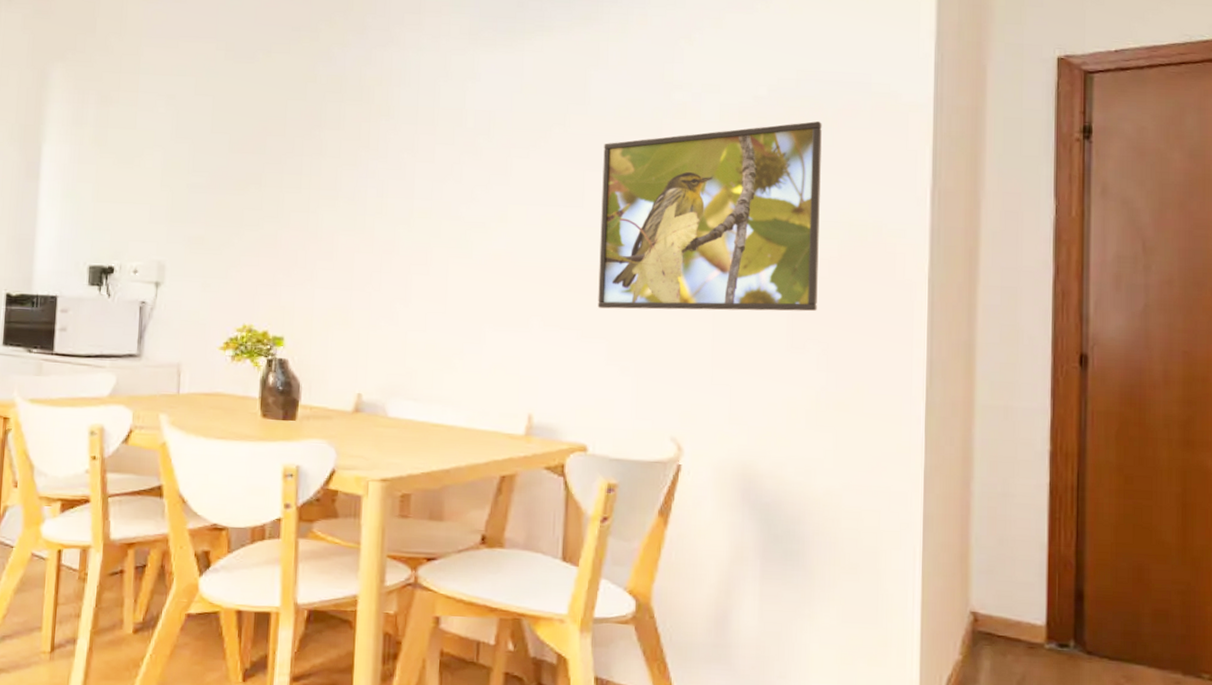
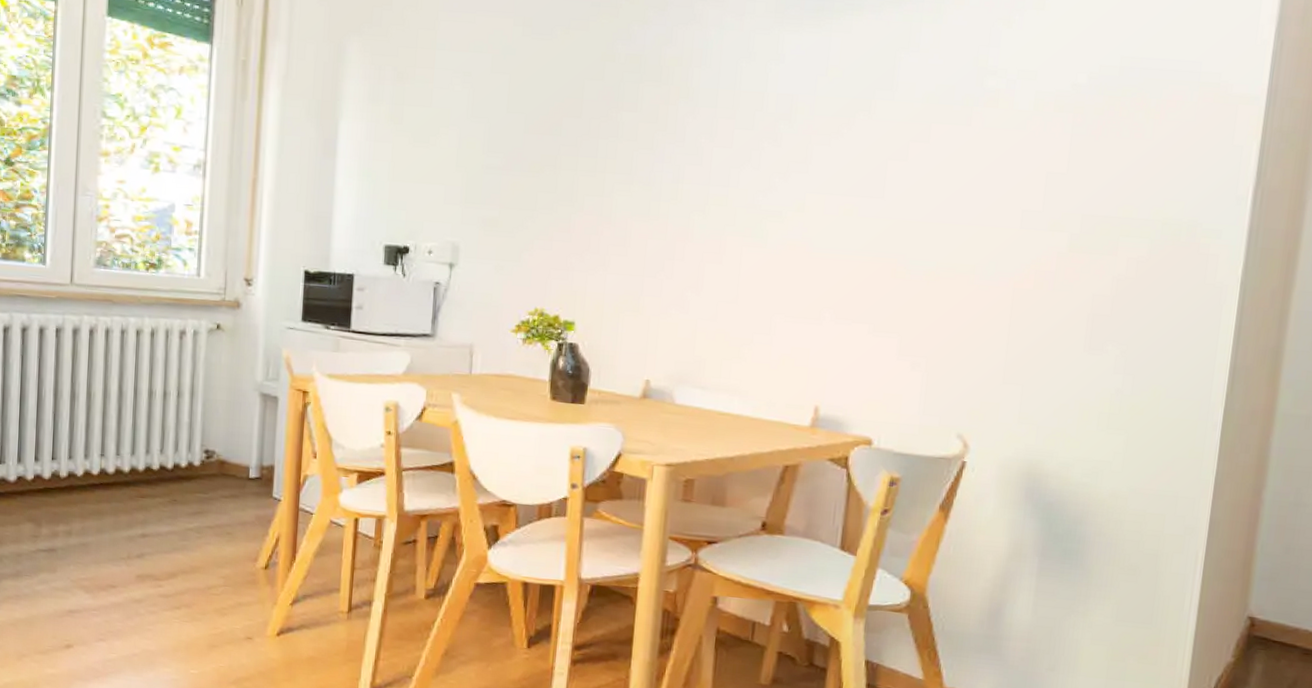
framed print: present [597,121,822,312] -> none [892,112,1143,313]

